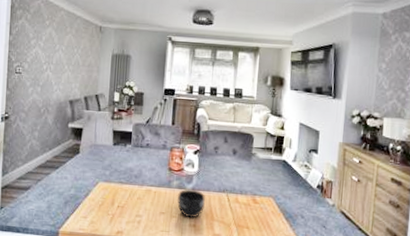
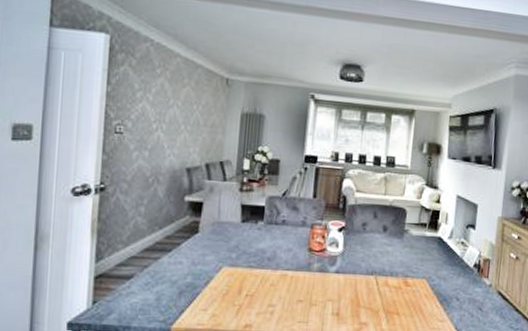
mug: present [176,189,205,218] -> none [317,273,351,306]

